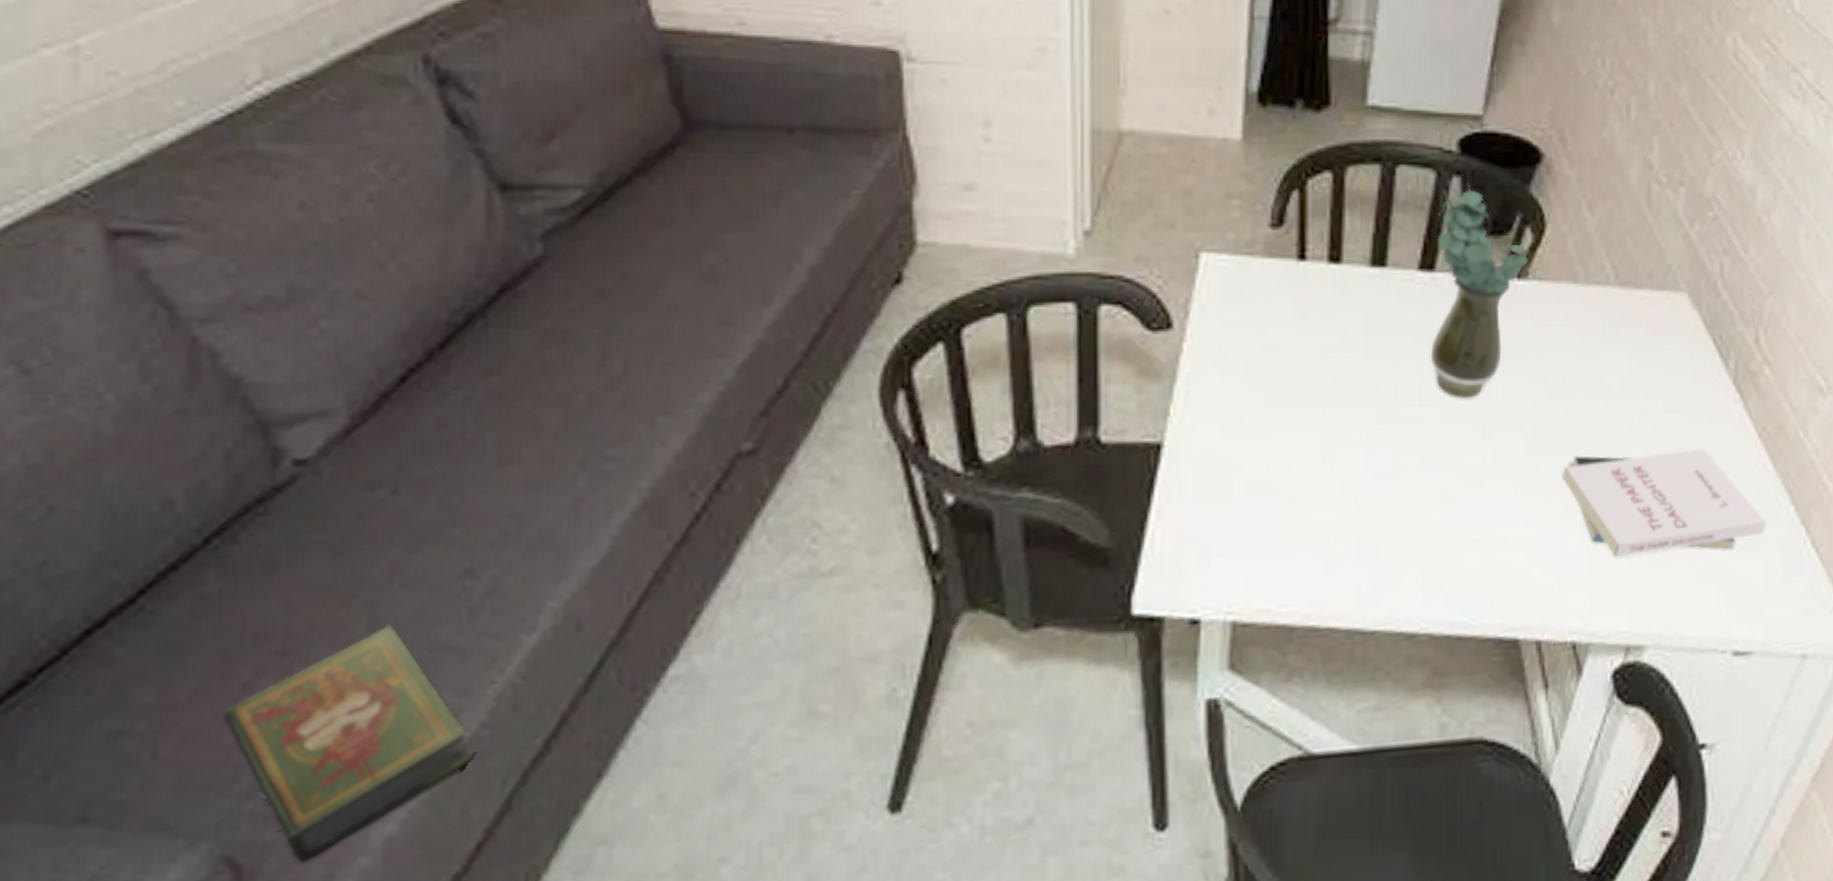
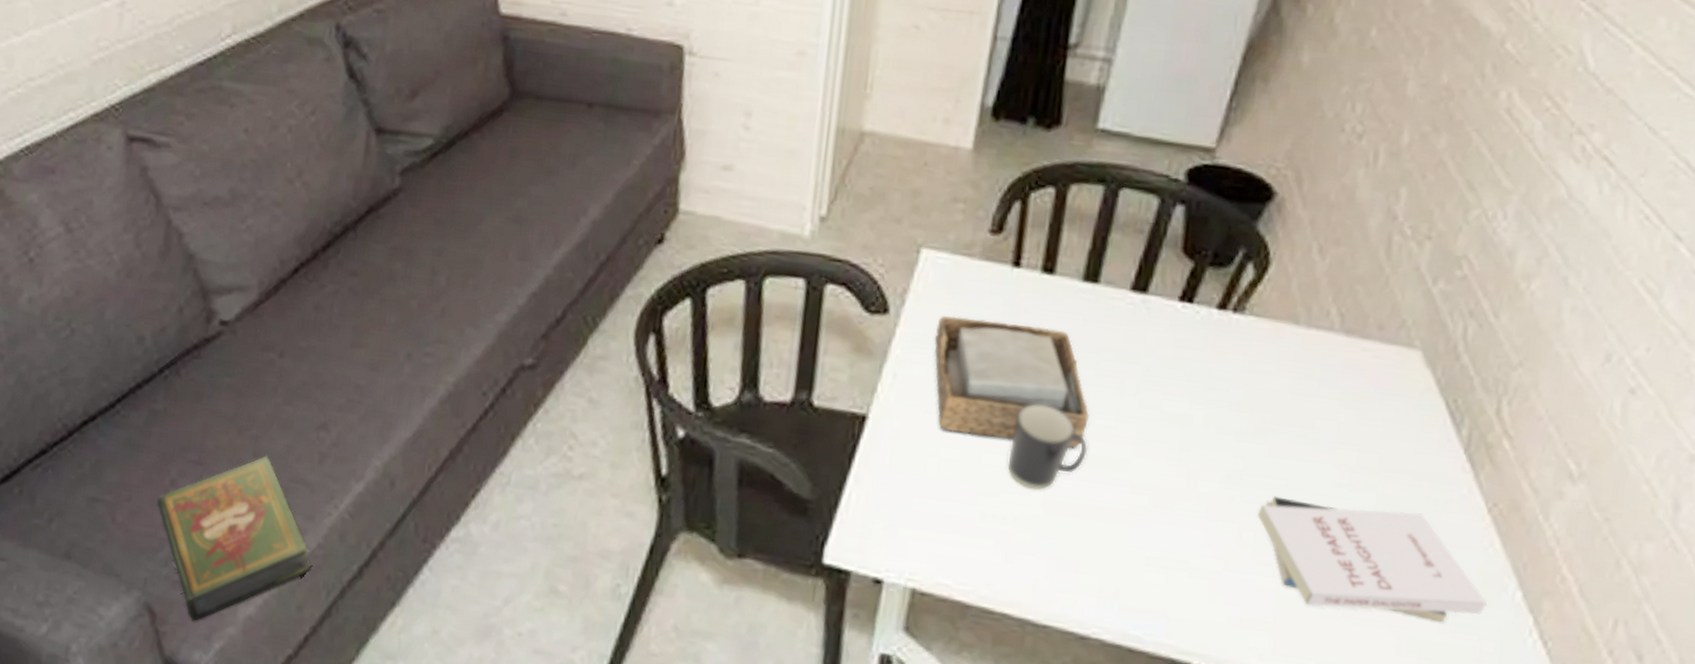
napkin holder: none [1225,320,1392,446] -> present [934,315,1089,451]
mug: none [1316,401,1395,493] -> present [1007,403,1088,491]
vase: present [1430,181,1529,399] -> none [1132,211,1249,421]

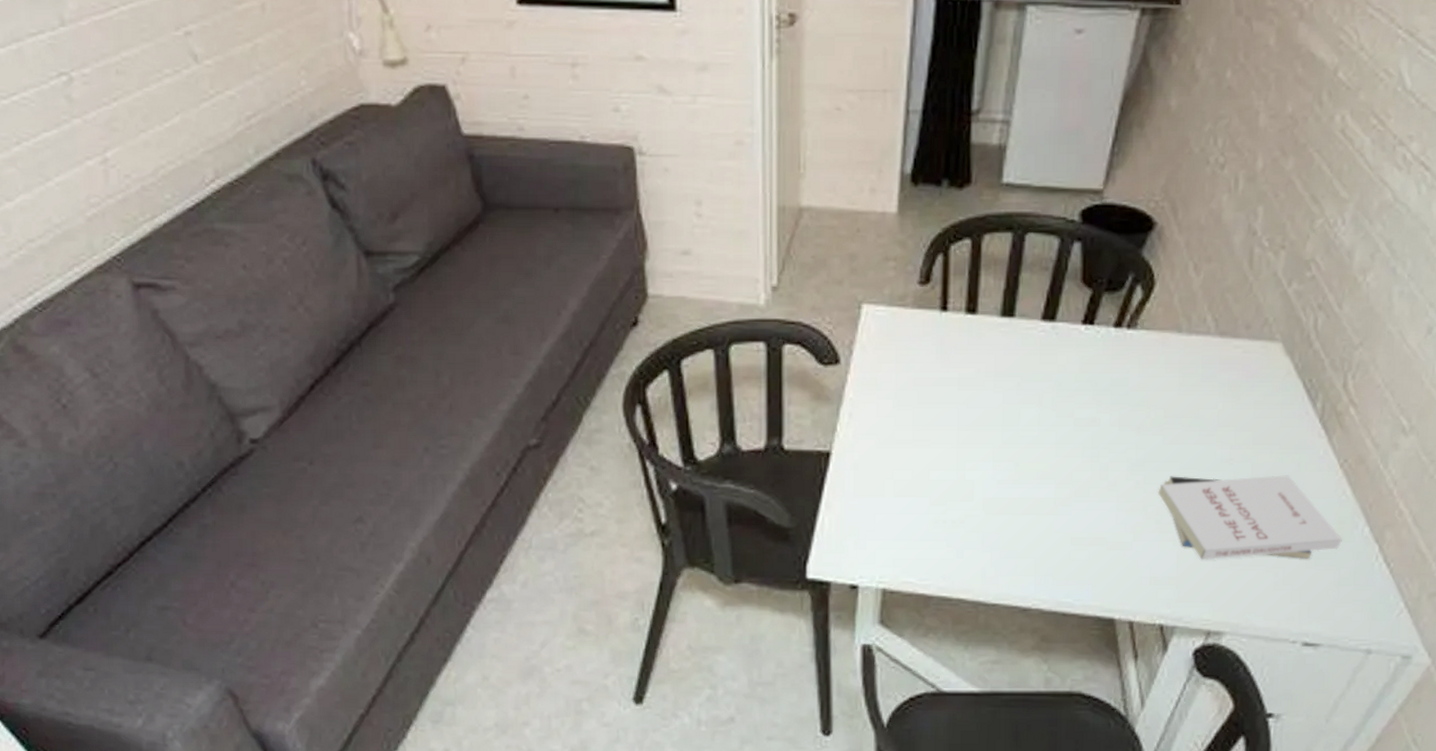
book: present [156,454,313,621] -> none [220,550,370,697]
napkin holder: present [934,315,1089,451] -> none [880,359,1015,460]
mug: present [1007,403,1088,491] -> none [952,424,1017,496]

